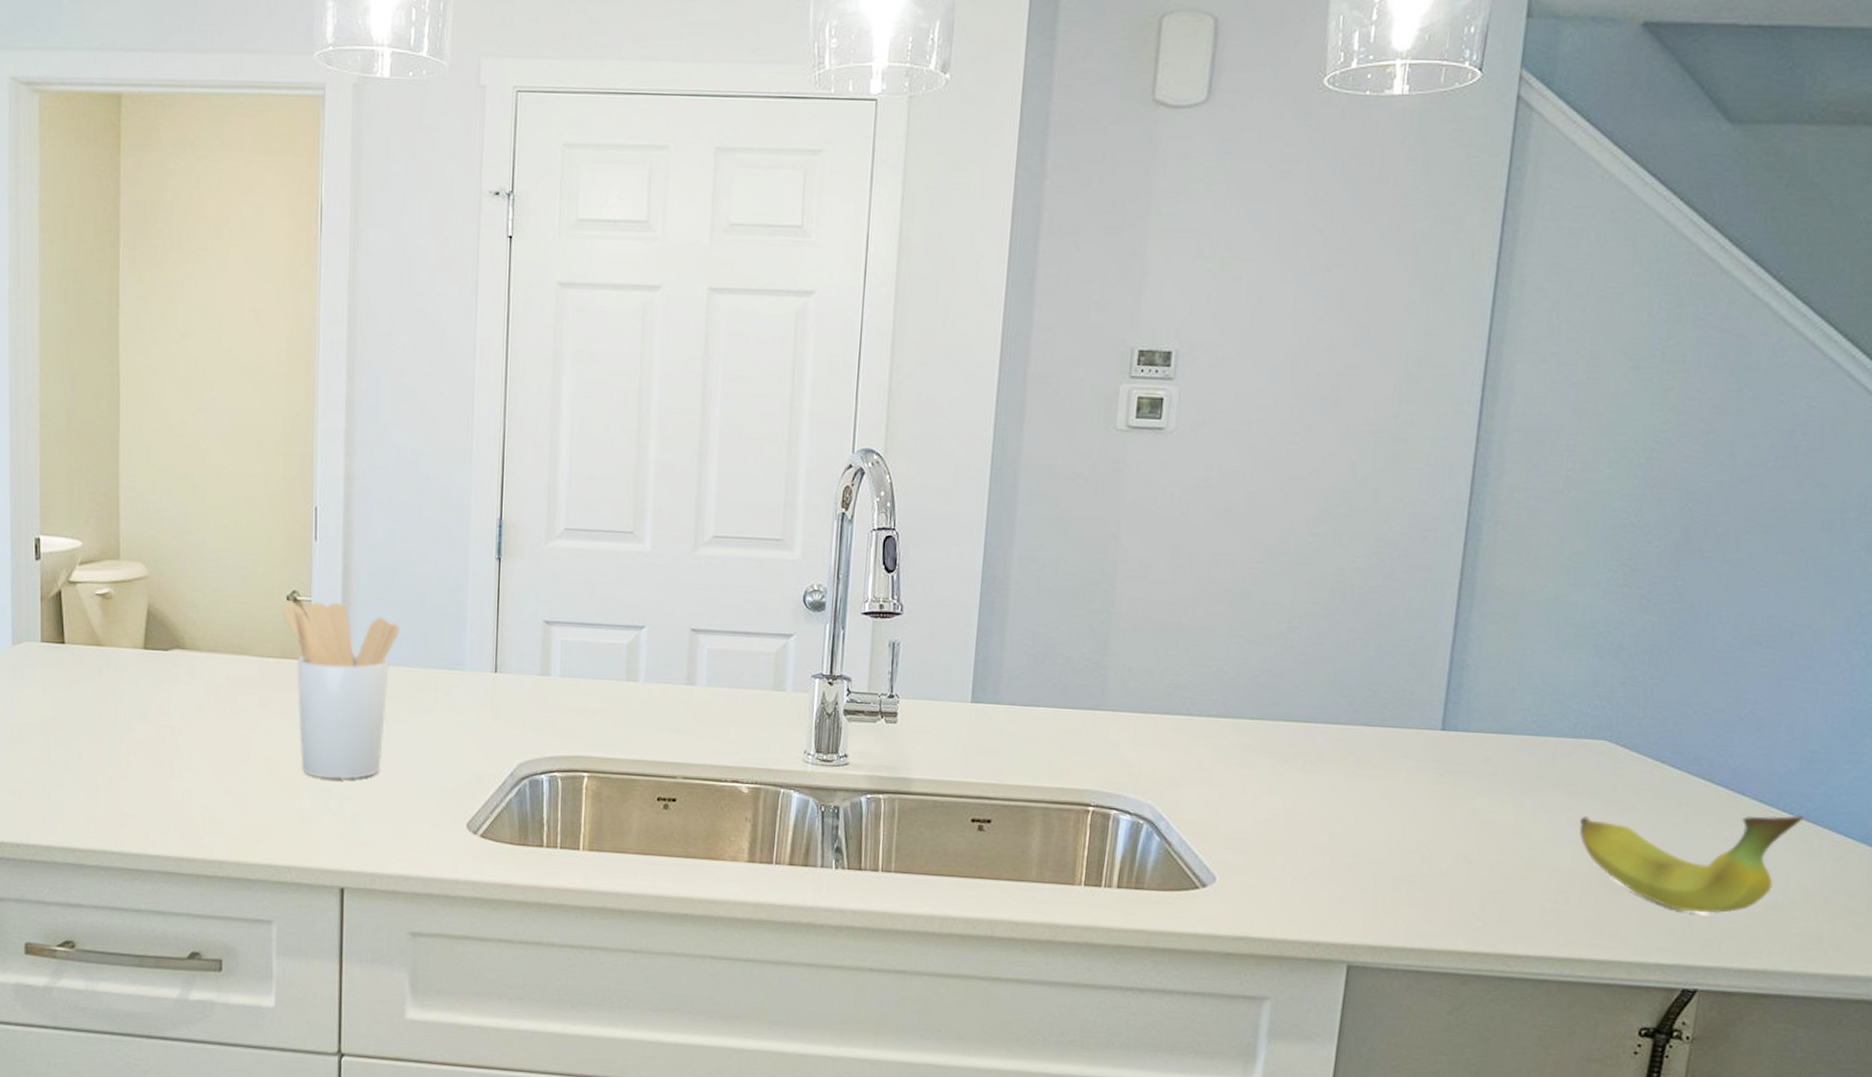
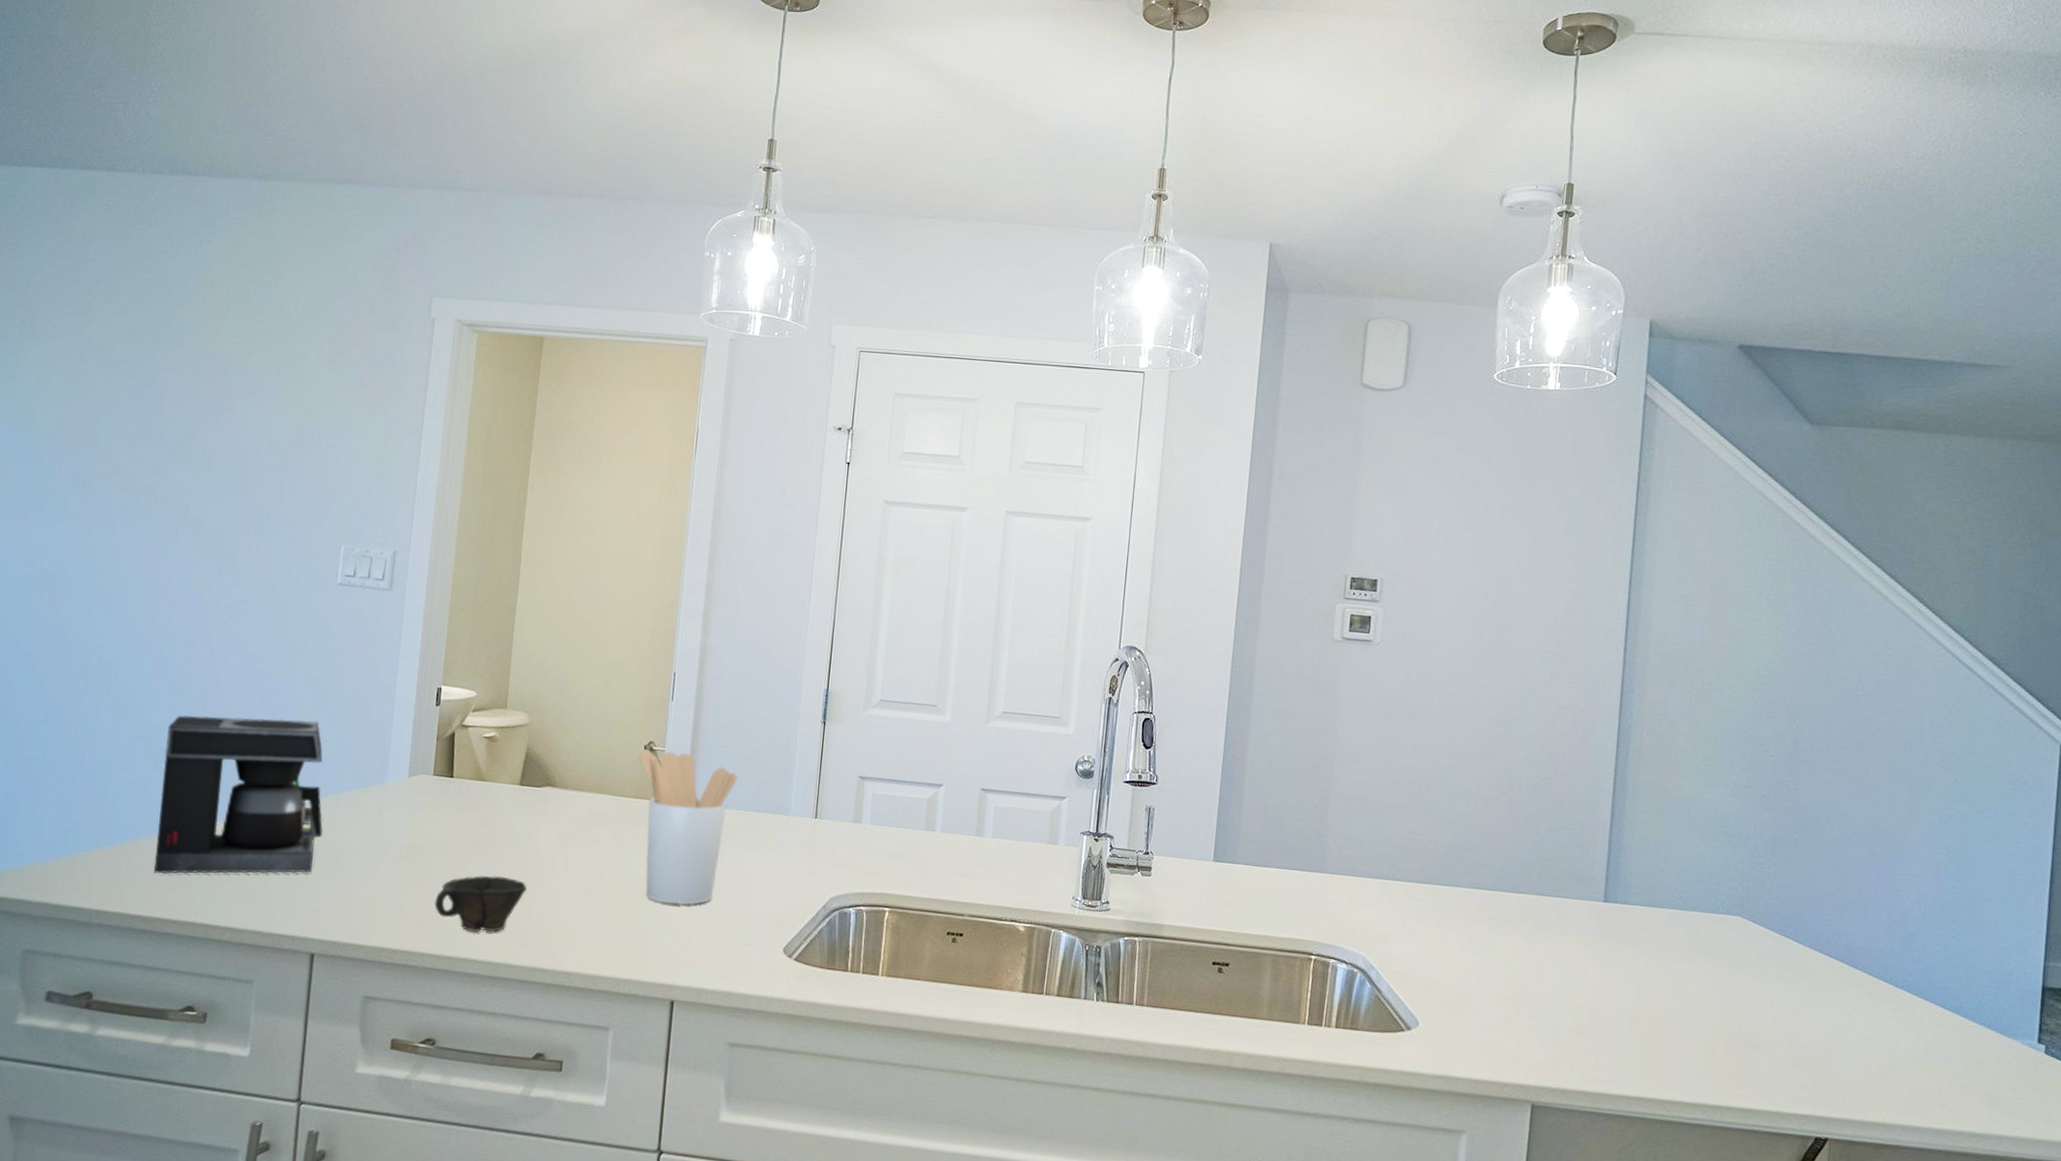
cup: none [58,754,163,820] -> present [434,875,527,932]
fruit: present [1579,815,1805,914] -> none [1721,981,1907,1071]

